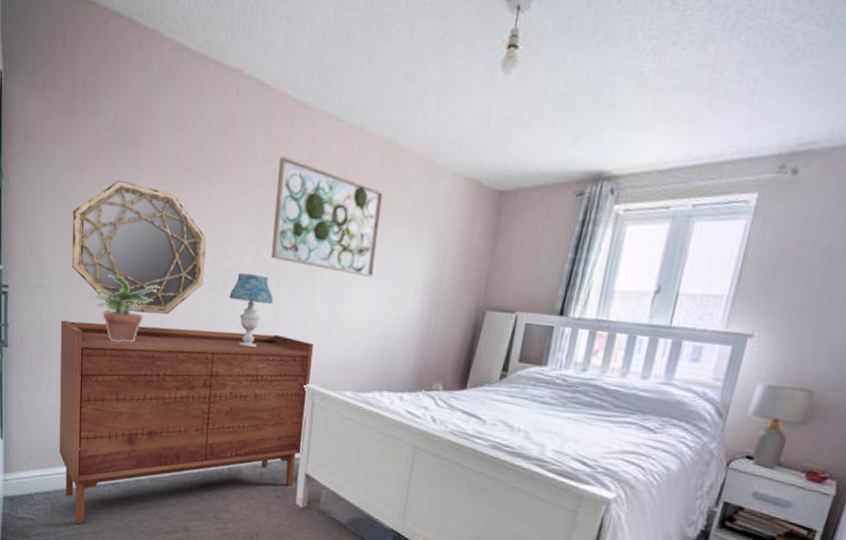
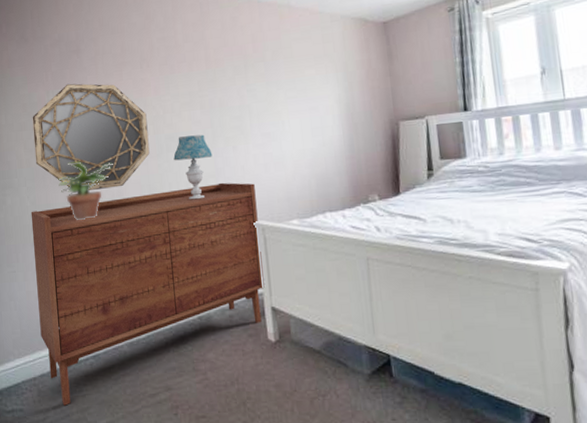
wall art: present [270,156,384,277] -> none [197,35,294,119]

